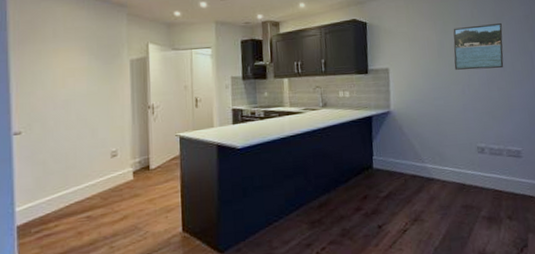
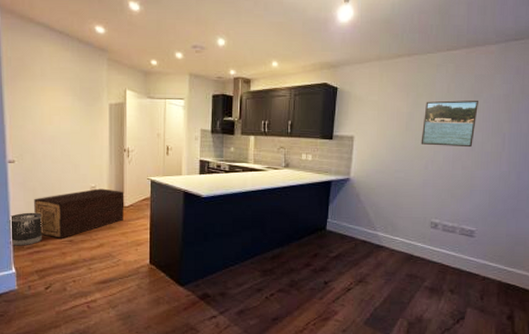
wastebasket: none [14,188,55,232] -> present [9,212,43,246]
storage box: none [44,151,150,216] -> present [34,188,123,238]

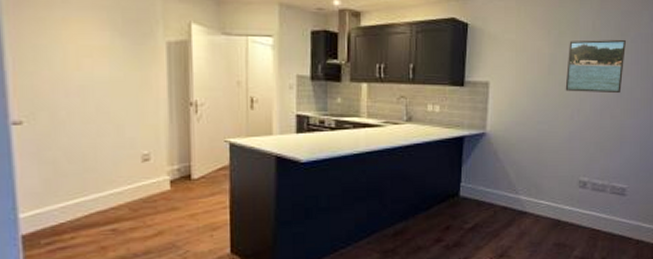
wastebasket: present [9,212,43,246] -> none [16,193,70,242]
storage box: present [34,188,123,238] -> none [55,156,192,228]

